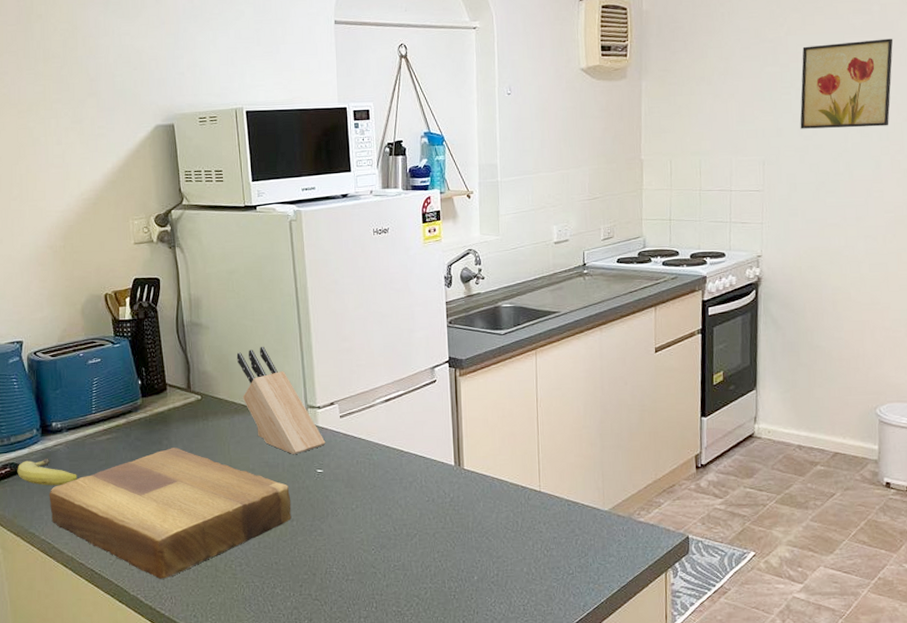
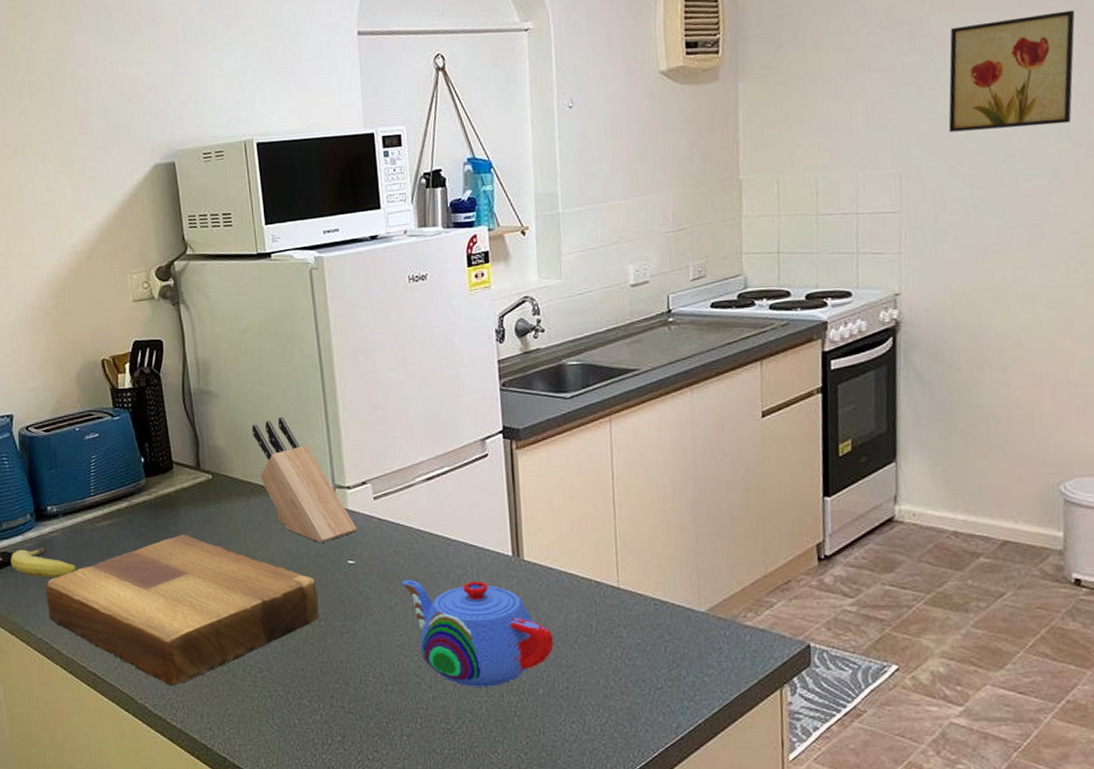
teapot: none [362,485,486,576] -> present [401,579,553,687]

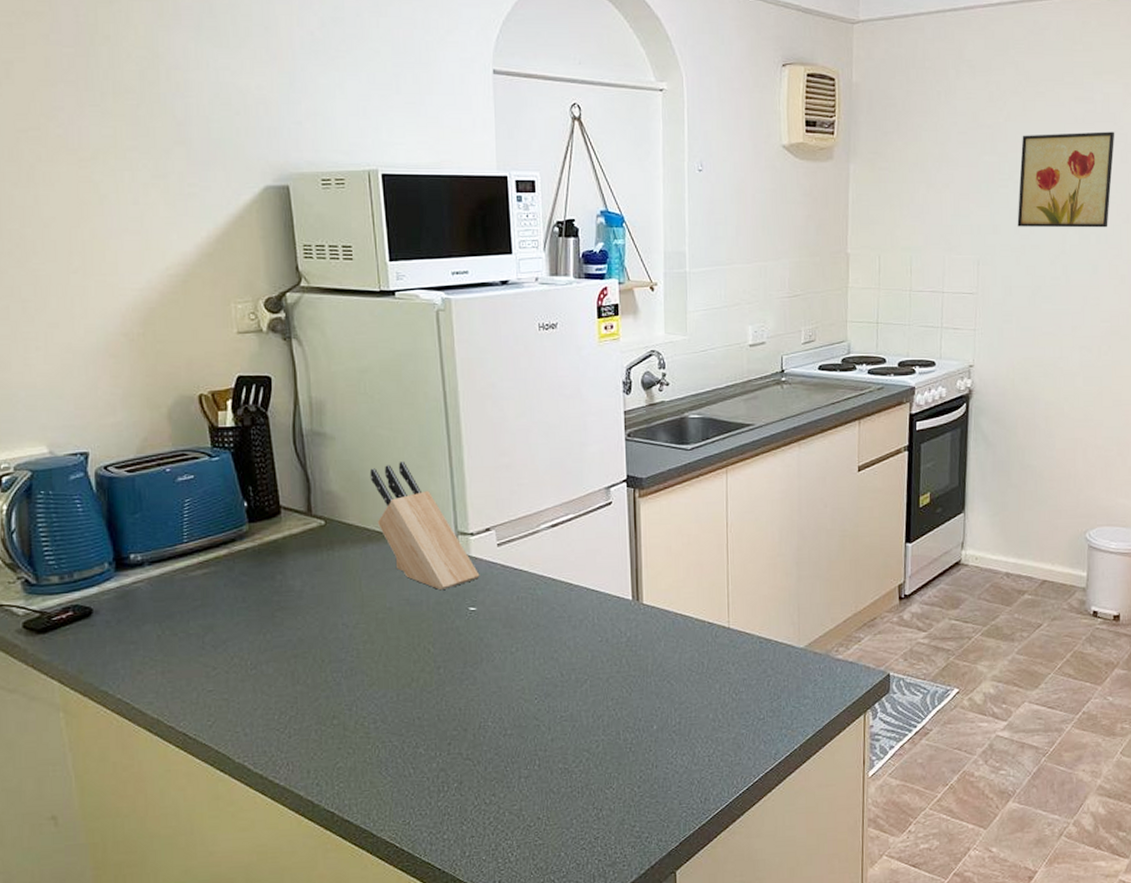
fruit: present [10,546,76,578] -> none [83,598,164,633]
cutting board: present [45,535,319,686] -> none [126,583,438,742]
teapot: present [401,579,553,687] -> none [523,625,668,727]

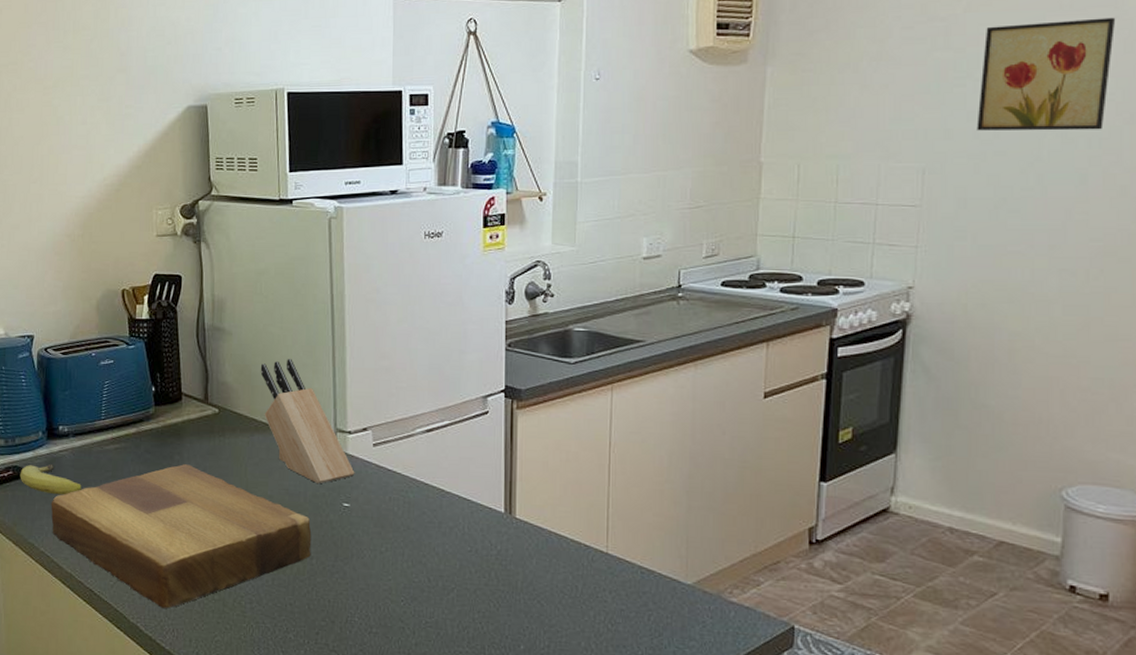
fruit: none [83,598,164,633] -> present [20,463,82,495]
cutting board: none [126,583,438,742] -> present [51,464,312,609]

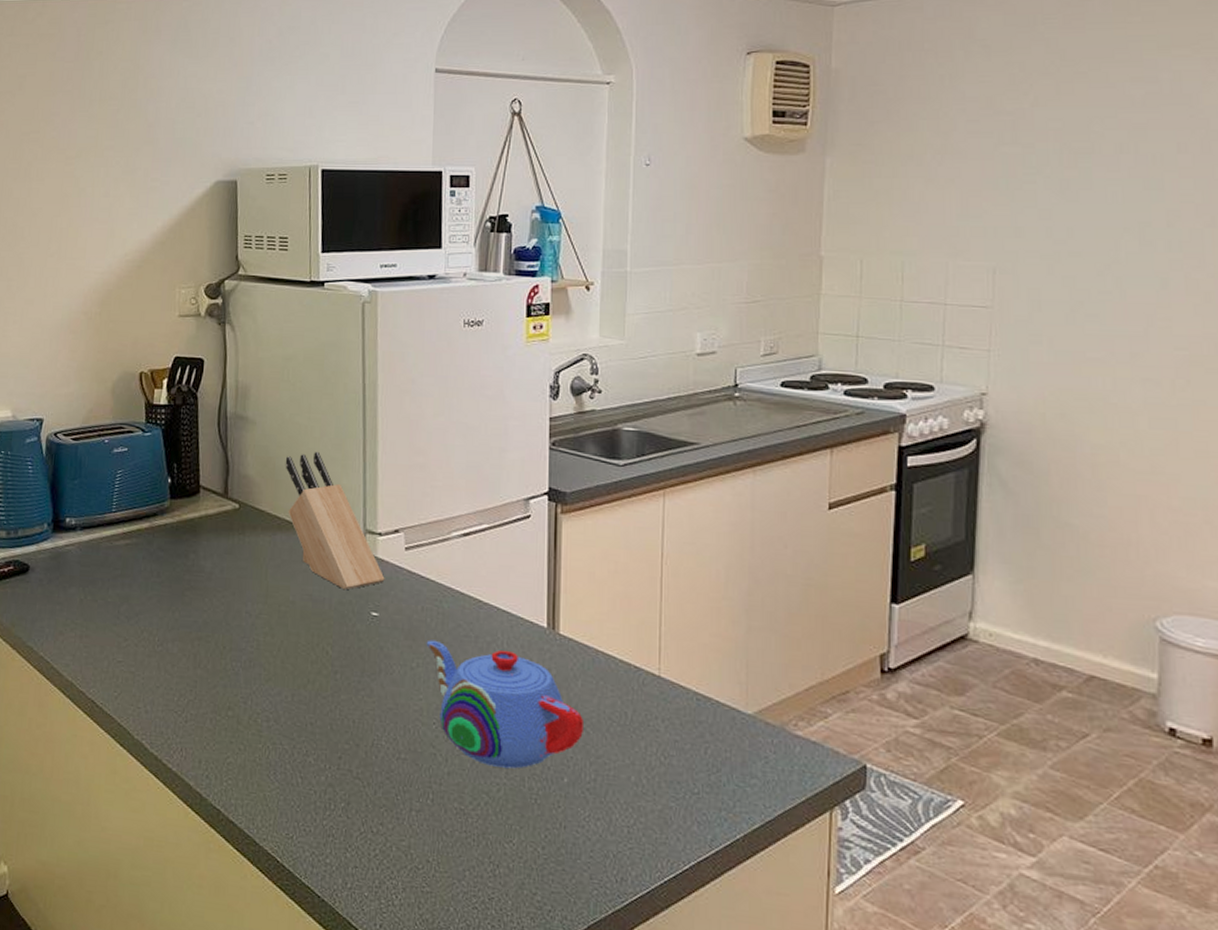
fruit: present [20,463,82,495] -> none [21,559,88,595]
cutting board: present [51,464,312,609] -> none [53,564,336,725]
teapot: none [394,526,538,639] -> present [426,640,583,769]
wall art: present [977,17,1116,131] -> none [1049,116,1192,233]

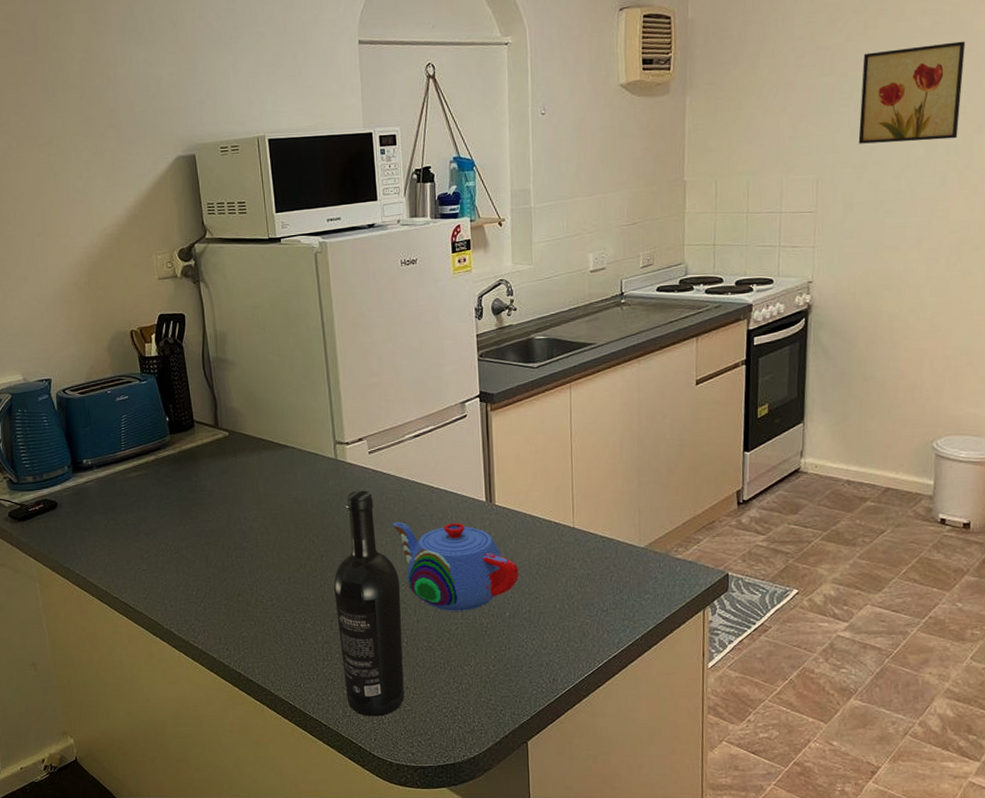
knife block: present [285,451,385,590] -> none [263,381,355,491]
wine bottle: none [346,594,431,895] -> present [333,490,404,717]
wall art: none [1049,116,1192,233] -> present [858,41,966,144]

